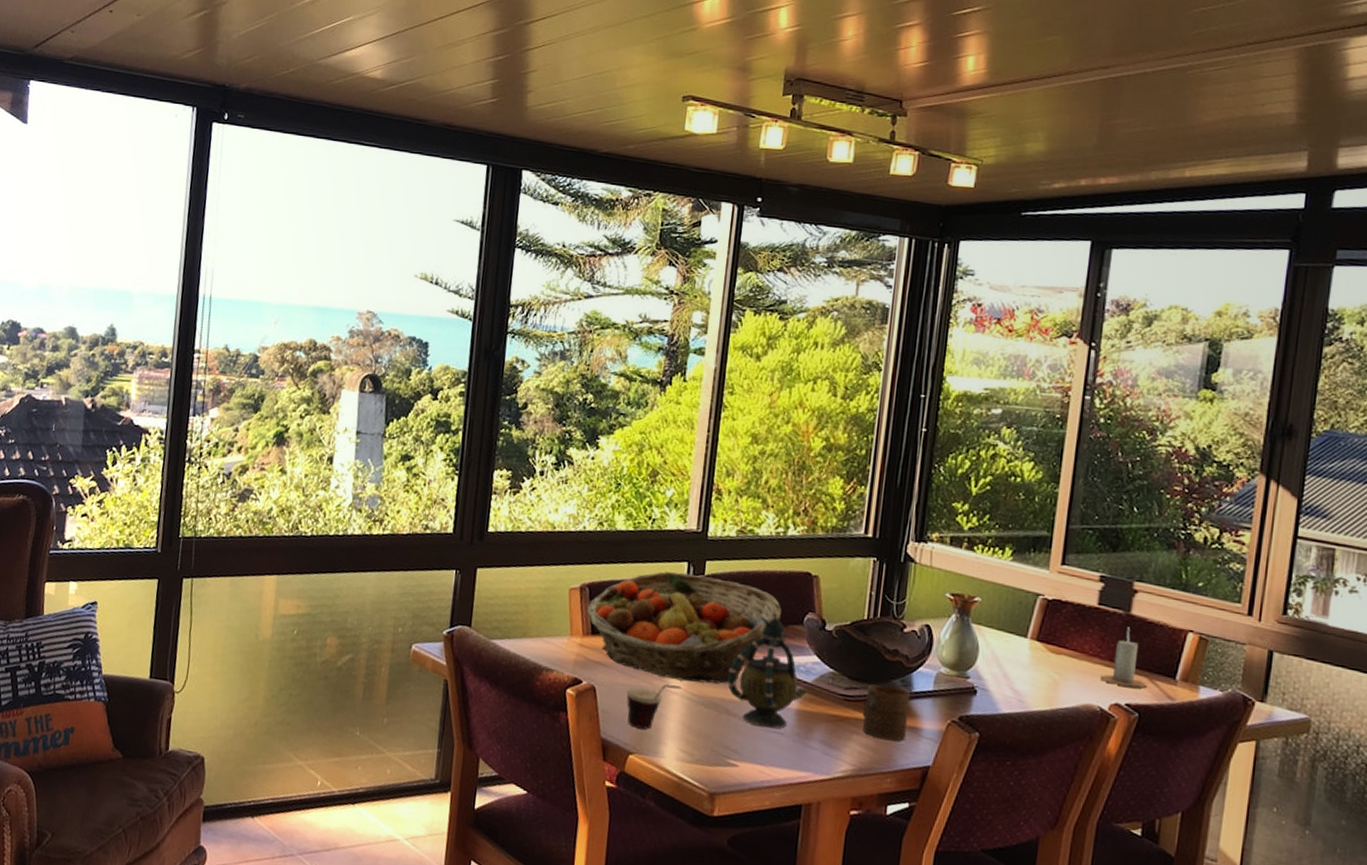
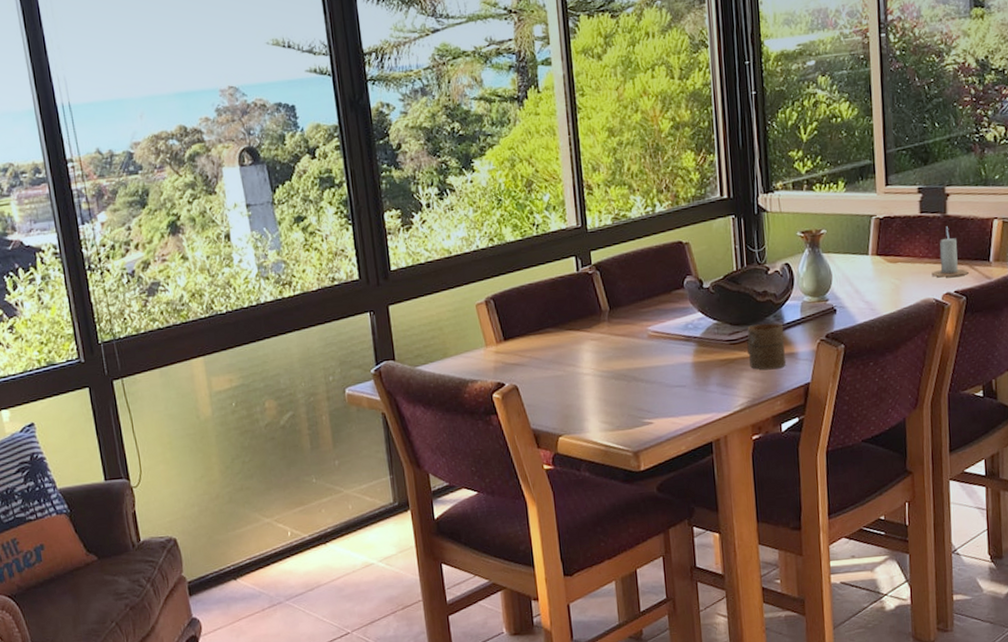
fruit basket: present [586,571,781,684] -> none [495,264,664,363]
cup: present [626,684,682,730] -> none [545,366,592,413]
teapot: present [727,617,808,729] -> none [629,287,699,385]

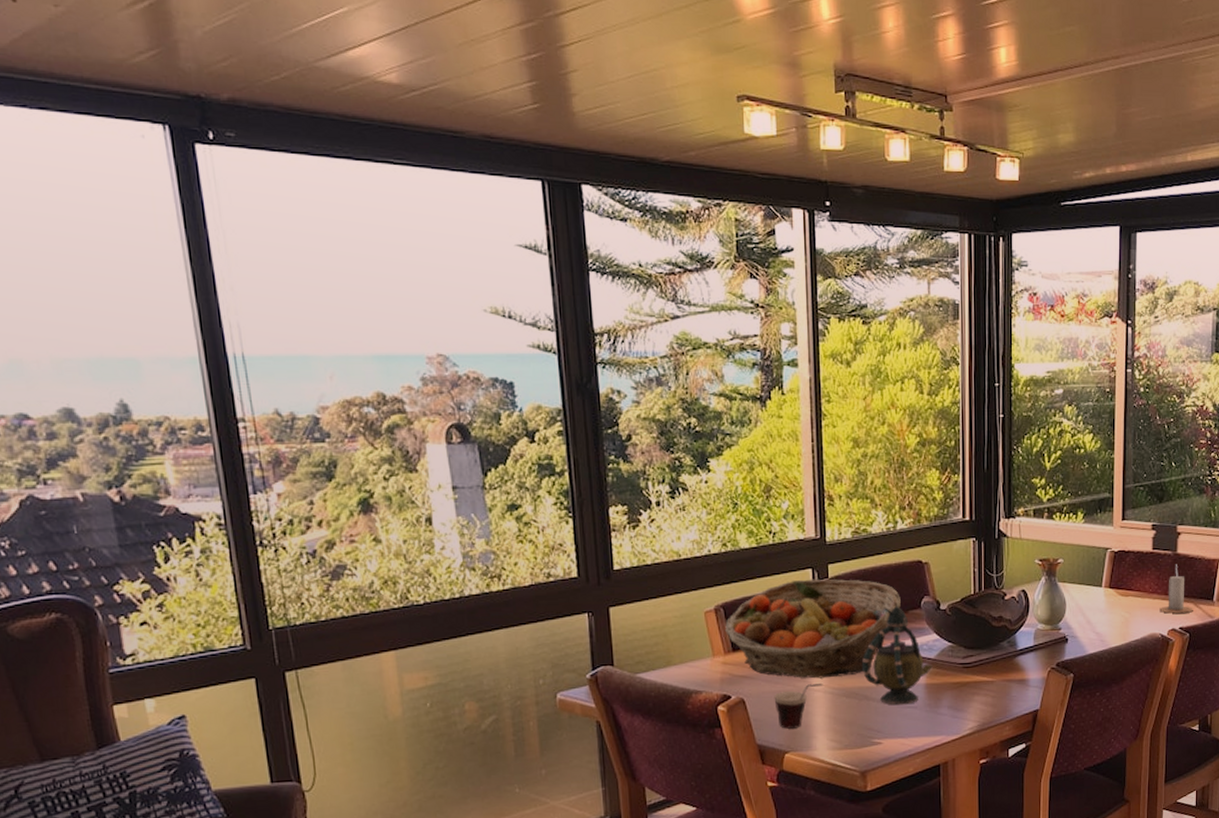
fruit basket: none [495,264,664,363] -> present [724,579,901,679]
cup: none [545,366,592,413] -> present [774,682,823,729]
teapot: none [629,287,699,385] -> present [862,606,933,705]
cup: present [747,323,787,370] -> none [980,649,1017,695]

